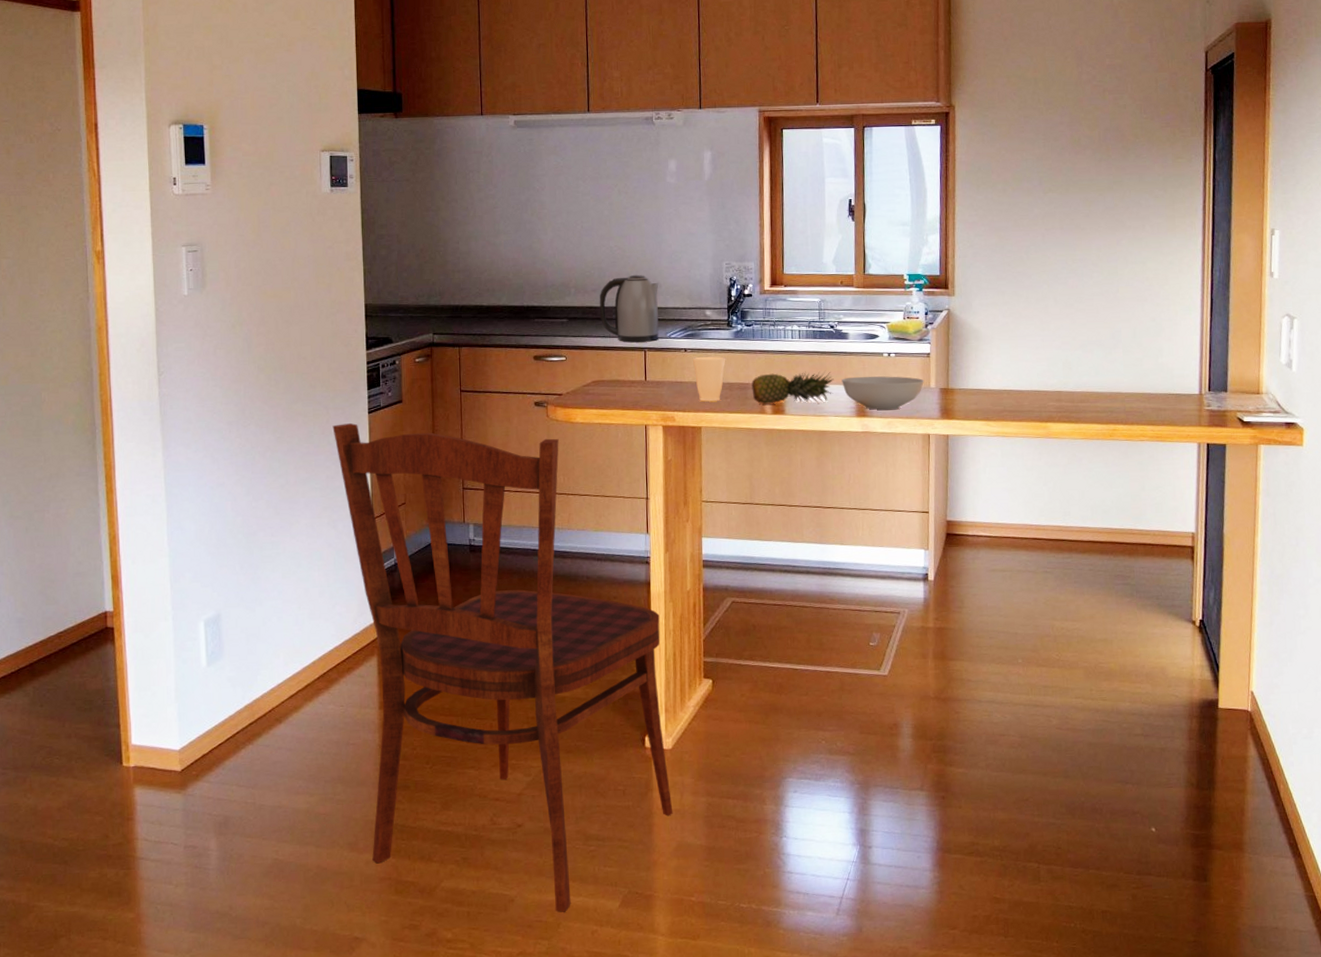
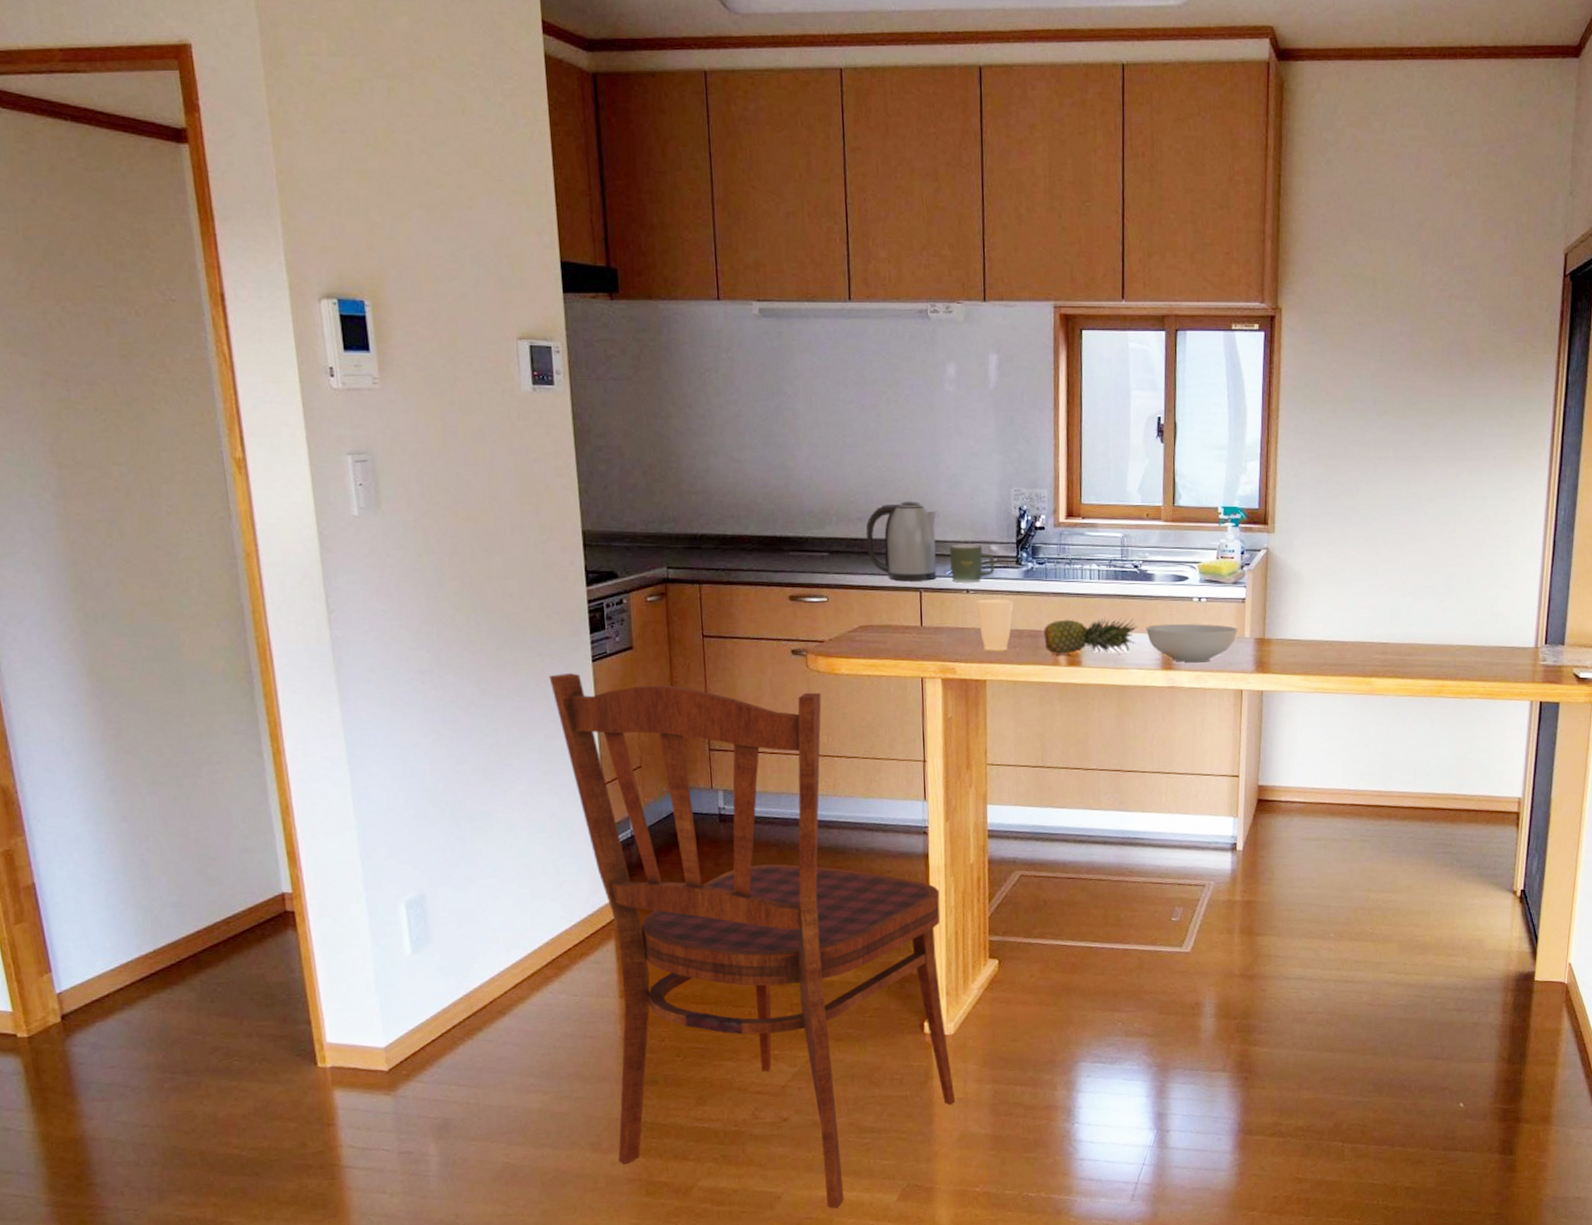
mug: none [670,309,709,343] -> present [950,543,994,583]

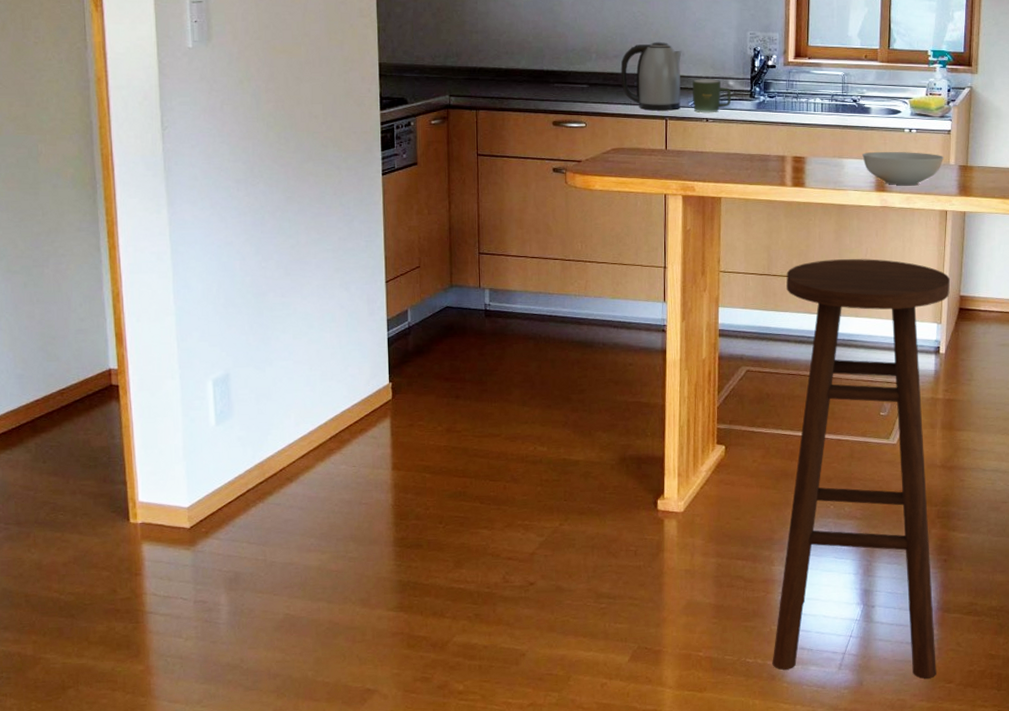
dining chair: present [549,673,956,1208] -> none [345,185,683,666]
cup: present [975,598,1015,651] -> none [713,127,748,172]
fruit: present [1044,617,1137,655] -> none [772,144,855,177]
bar stool: none [1057,746,1248,1207] -> present [772,259,951,679]

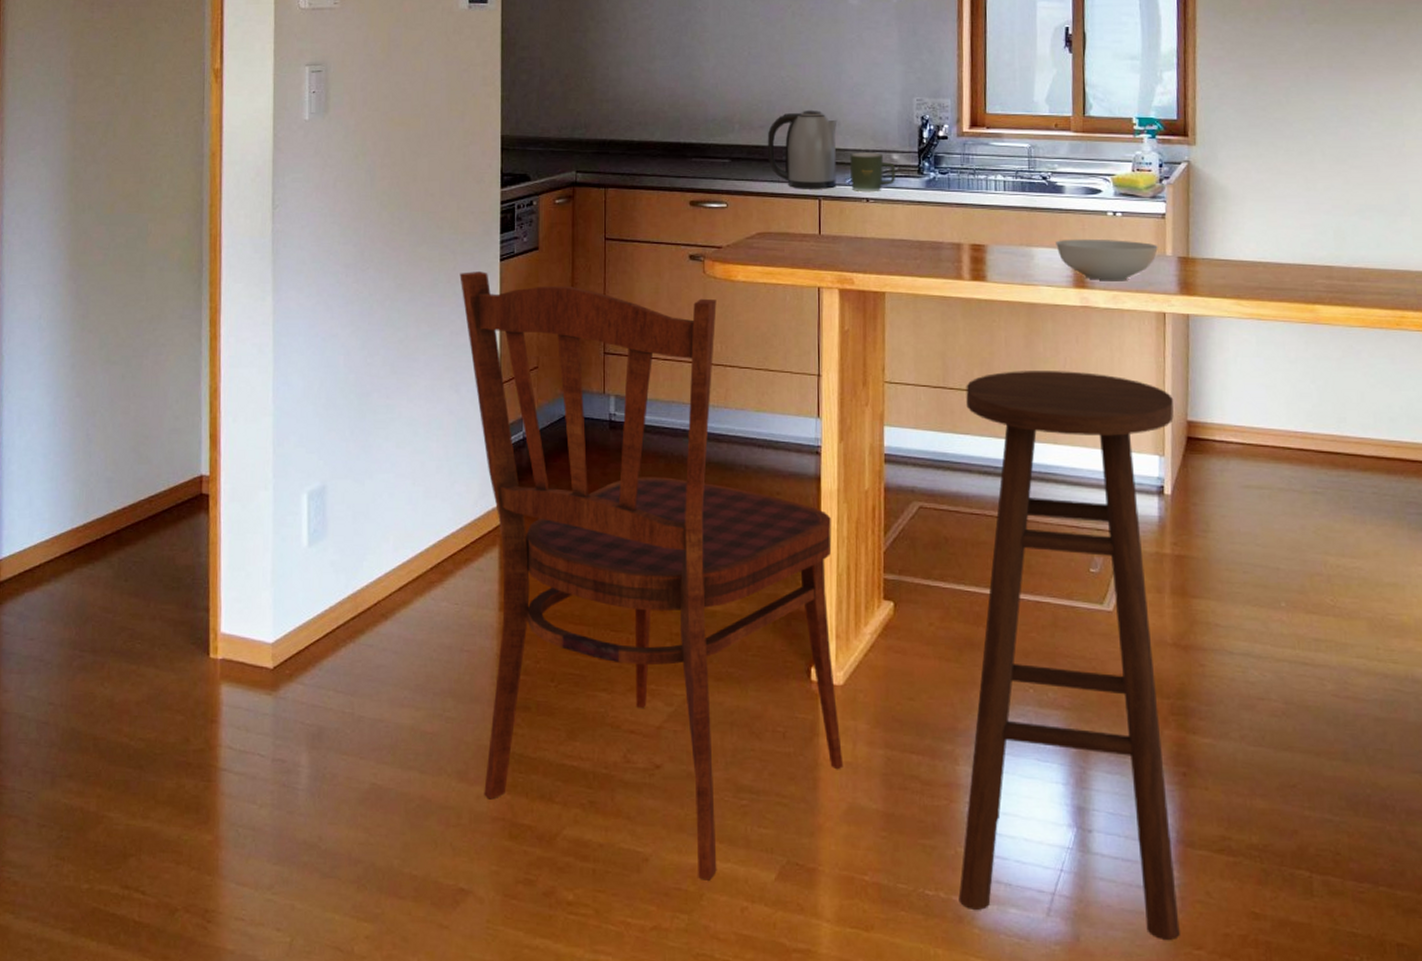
dining chair: none [345,185,683,666] -> present [459,272,844,881]

